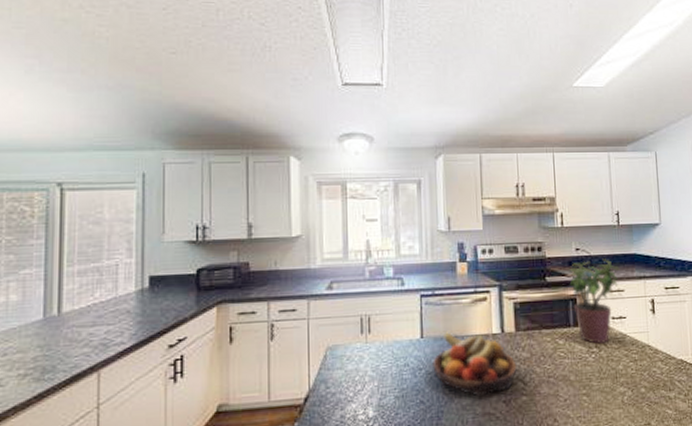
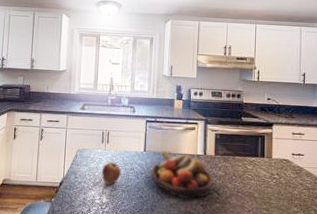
apple: none [363,358,391,392] -> present [101,162,121,185]
potted plant: present [568,259,620,345] -> none [260,108,302,173]

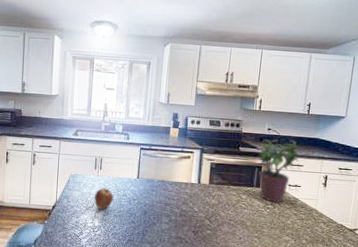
fruit bowl: present [151,149,214,199] -> none [143,177,207,225]
potted plant: none [260,108,302,173] -> present [258,139,303,204]

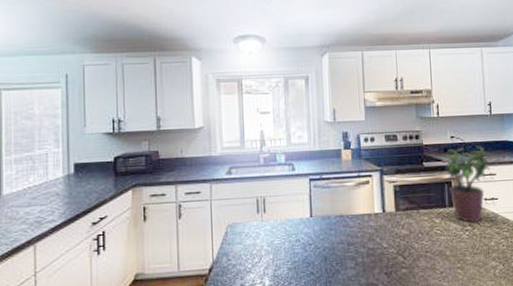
apple: present [94,188,114,210] -> none [260,234,284,264]

